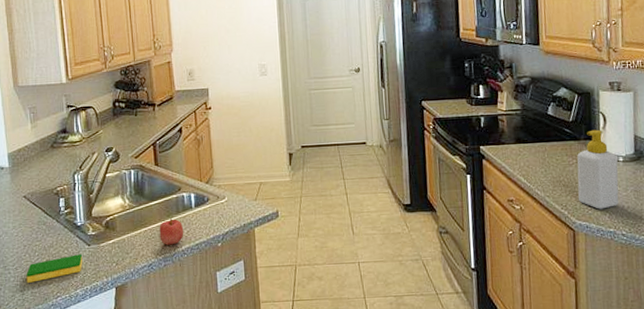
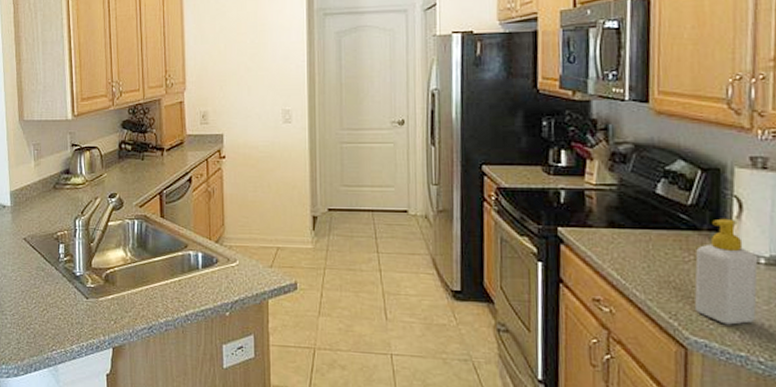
dish sponge: present [26,254,83,283] -> none [22,307,80,332]
apple: present [159,217,184,245] -> none [162,277,189,308]

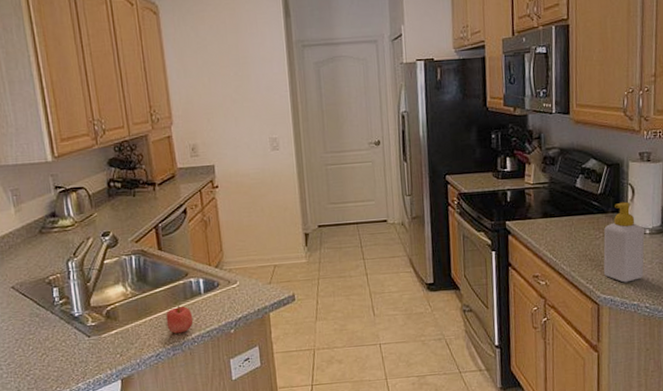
apple: none [162,277,189,308] -> present [166,304,194,334]

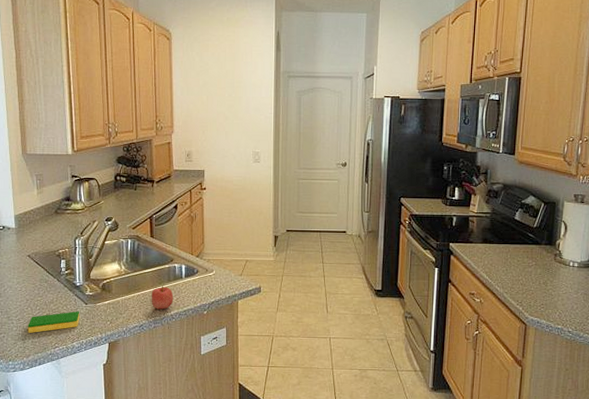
dish sponge: none [20,346,84,379] -> present [28,311,80,333]
soap bottle: present [603,202,645,283] -> none [533,236,573,308]

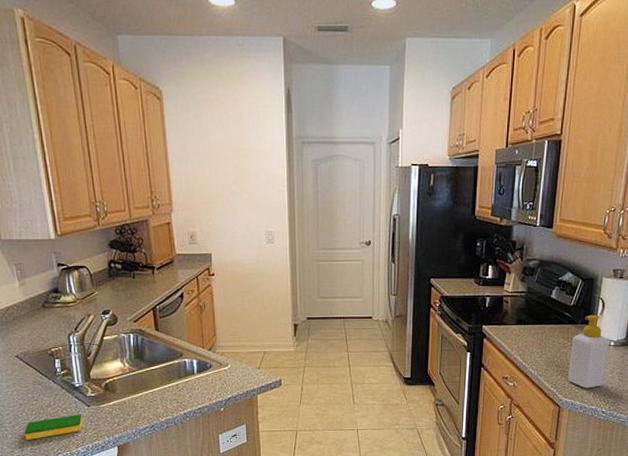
apple: present [151,285,174,310] -> none [161,382,186,409]
soap bottle: none [533,236,573,308] -> present [567,314,609,389]

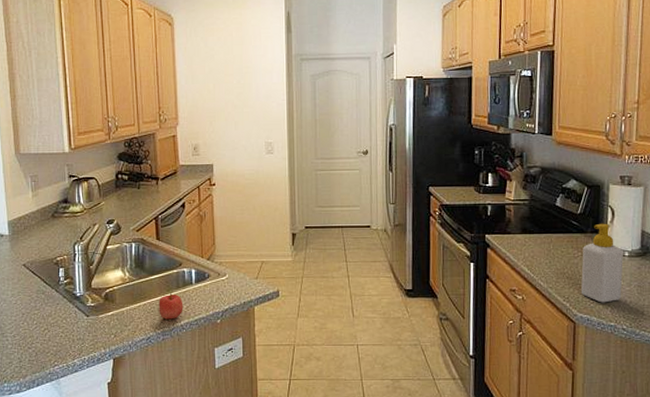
dish sponge: present [24,414,83,440] -> none [24,325,81,350]
apple: none [161,382,186,409] -> present [159,292,183,320]

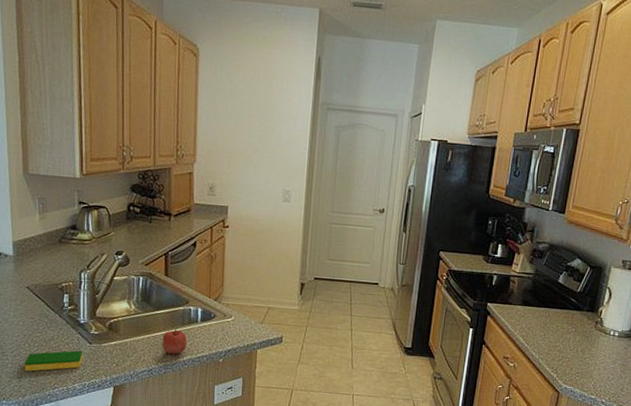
dish sponge: none [24,325,81,350] -> present [24,350,83,371]
soap bottle: present [580,223,623,303] -> none [568,303,614,377]

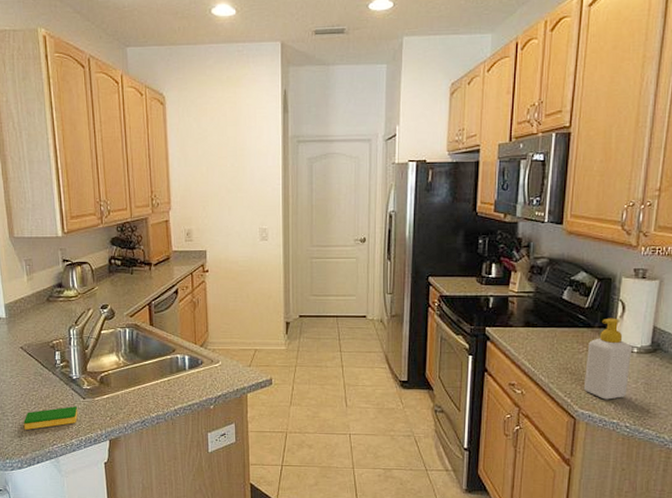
apple: present [162,328,187,355] -> none [153,377,177,404]
soap bottle: none [568,303,614,377] -> present [583,318,632,400]

